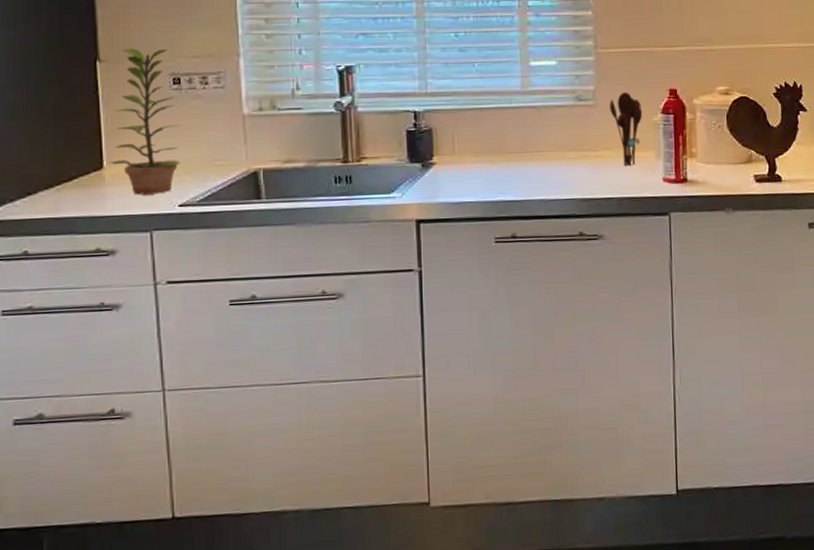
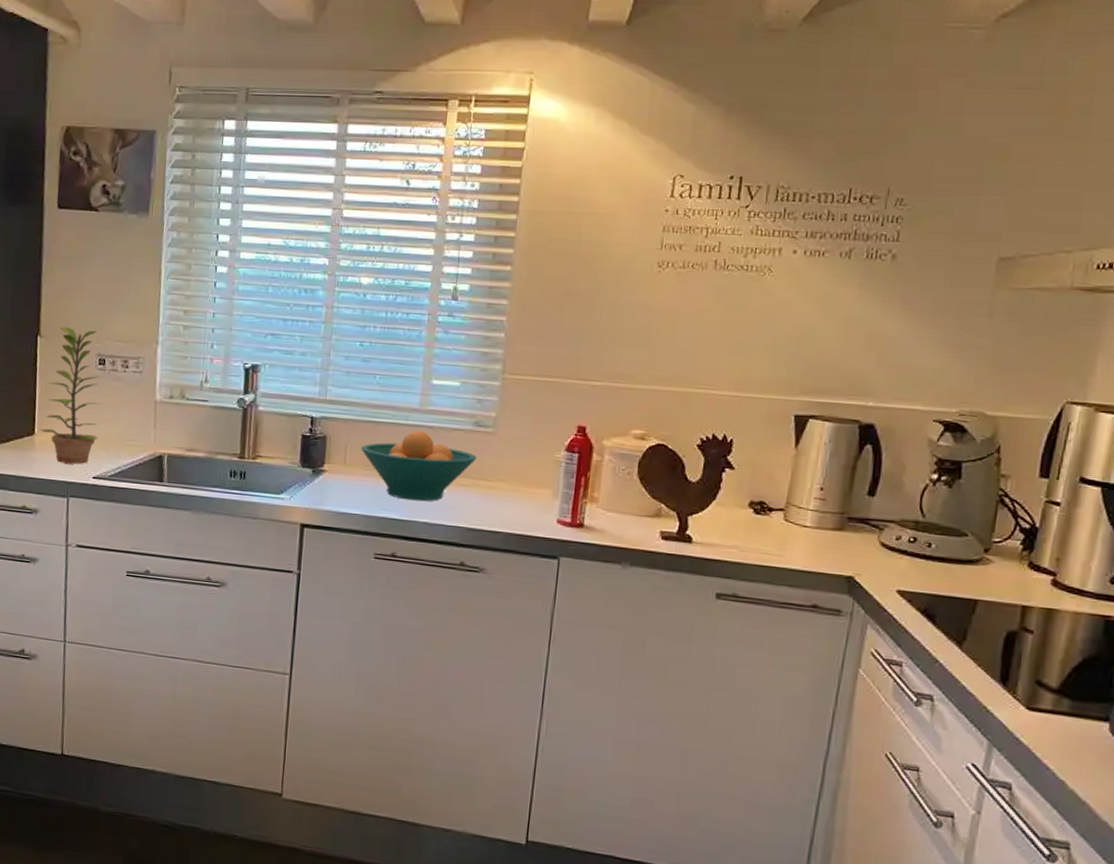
fruit bowl: none [469,111,581,181] -> present [361,430,477,502]
utensil holder: present [609,91,643,167] -> none [509,422,545,503]

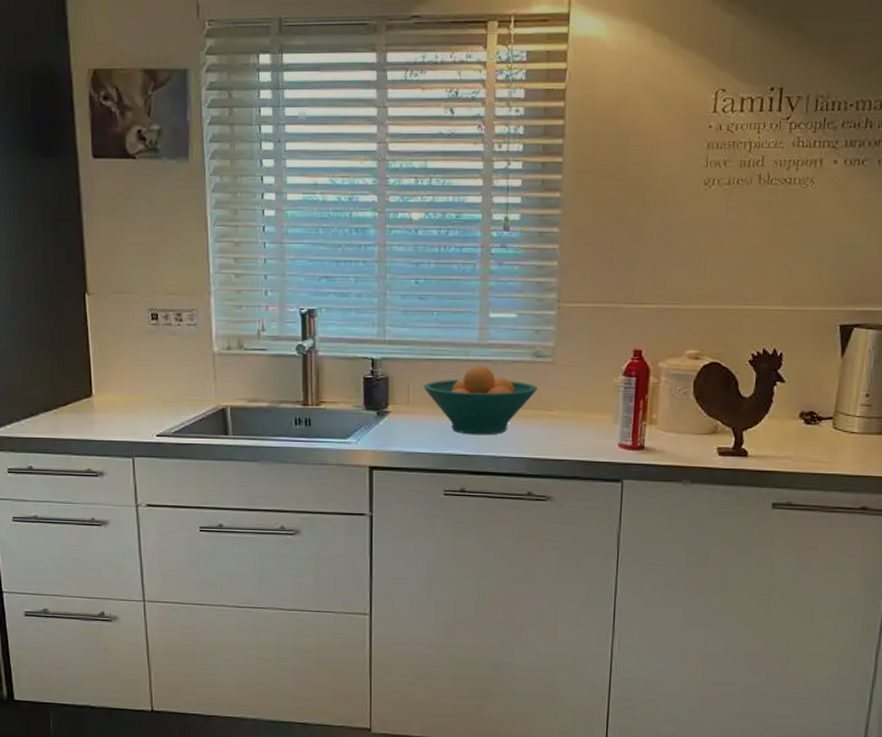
plant: present [40,326,102,465] -> none [98,282,159,423]

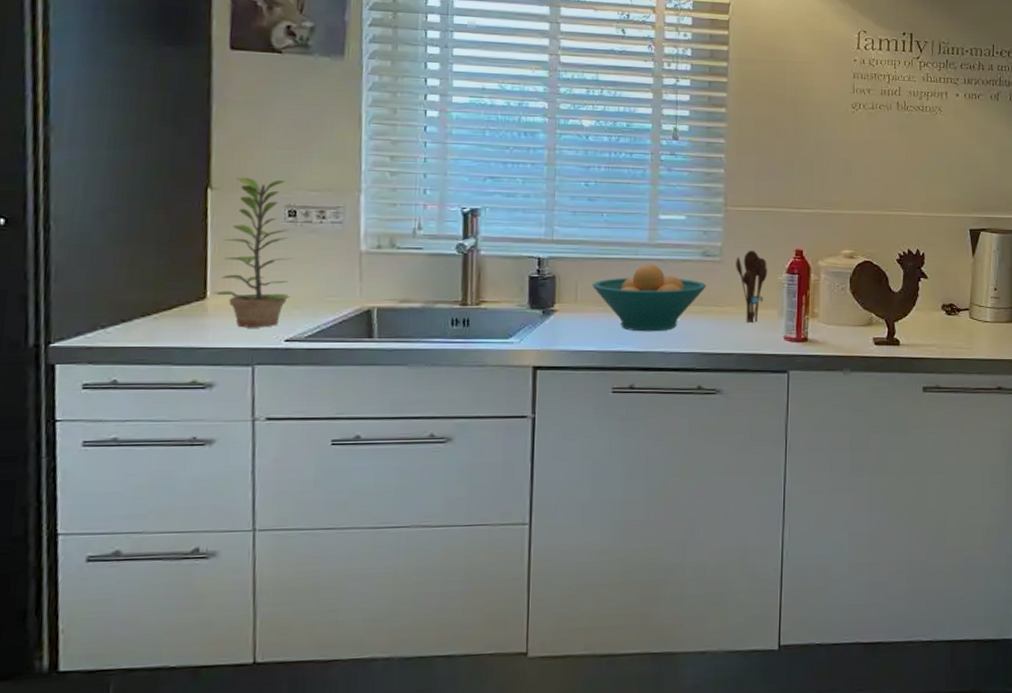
plant: none [98,282,159,423] -> present [214,177,293,328]
utensil holder: none [569,350,603,430] -> present [736,250,768,324]

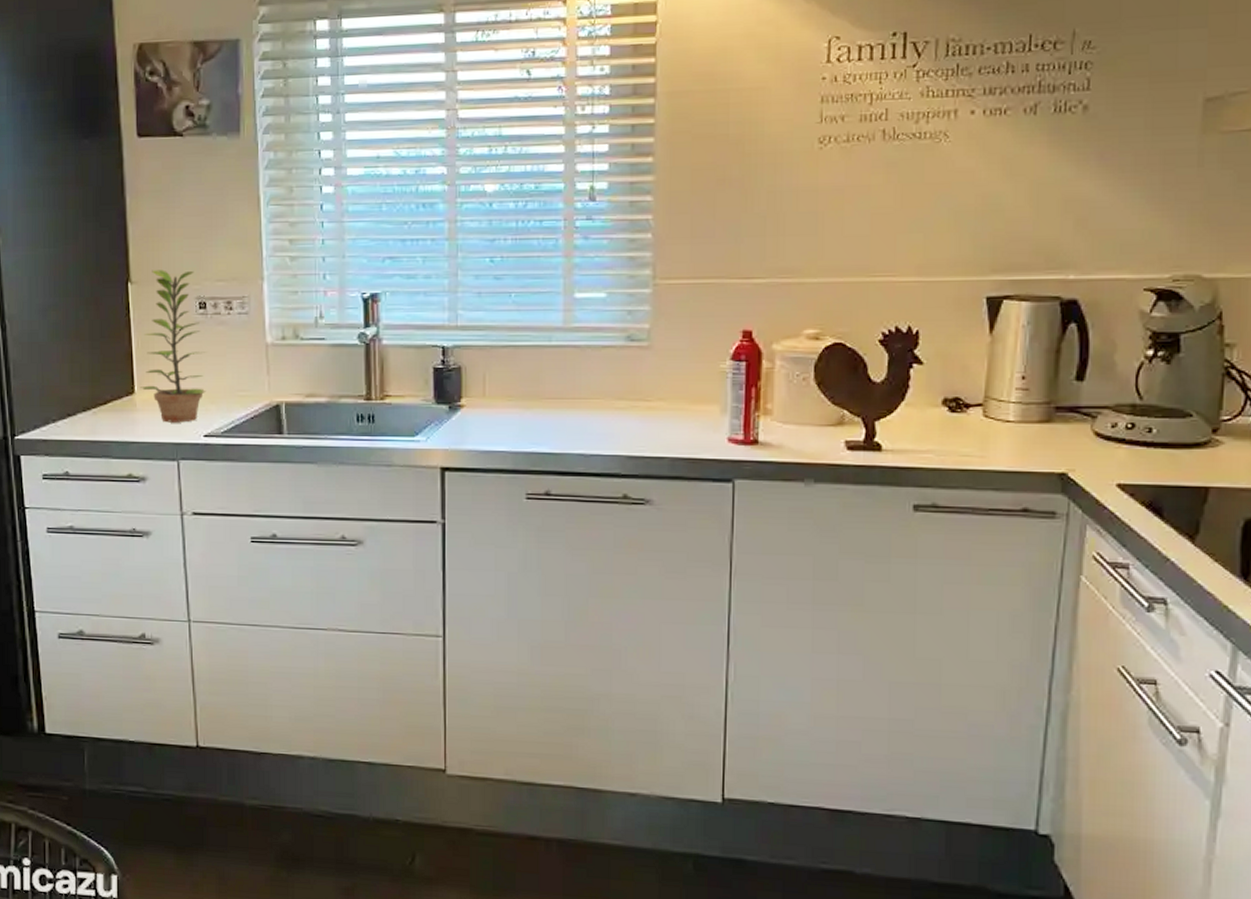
fruit bowl: present [592,263,706,332] -> none [501,351,632,431]
utensil holder: present [736,250,768,324] -> none [667,332,708,422]

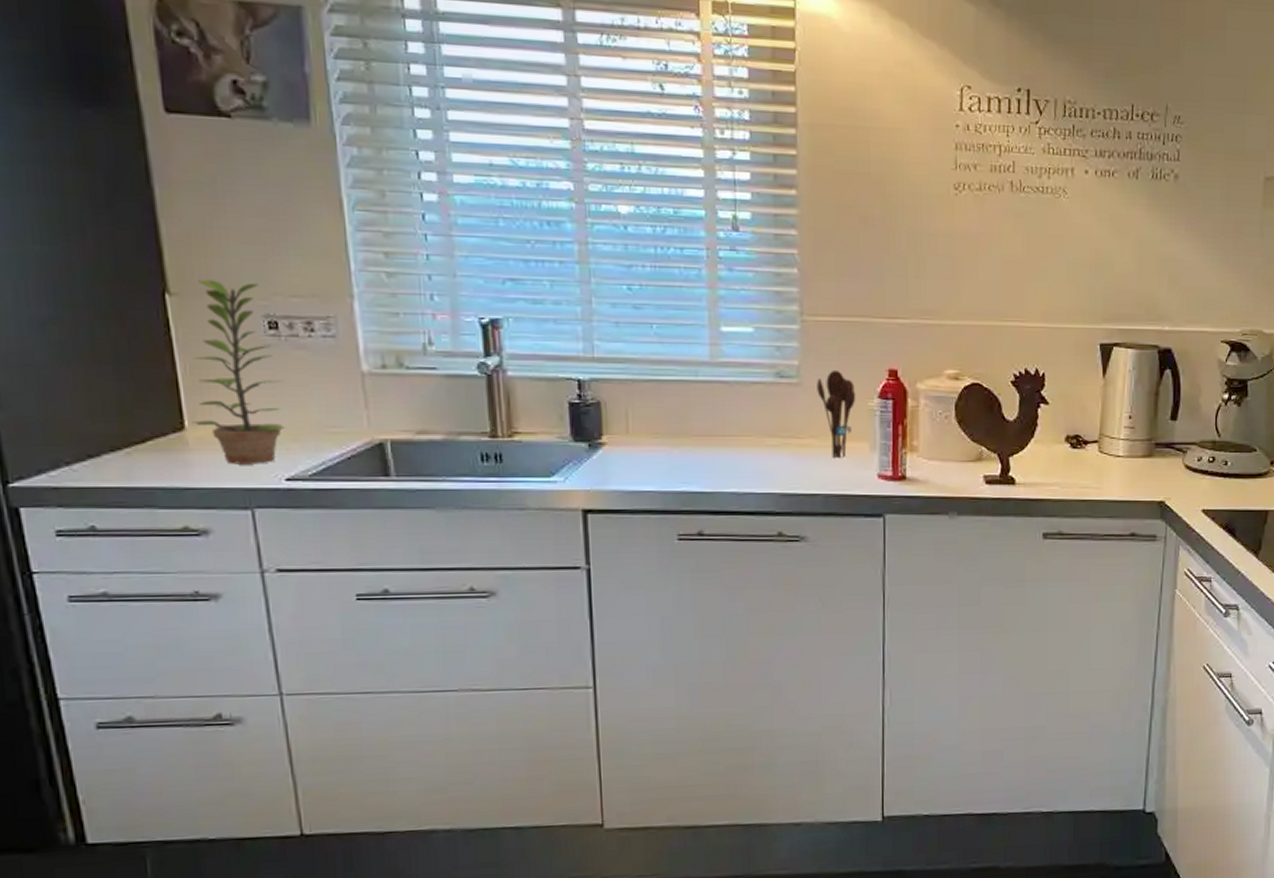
utensil holder: none [667,332,708,422] -> present [817,369,856,459]

